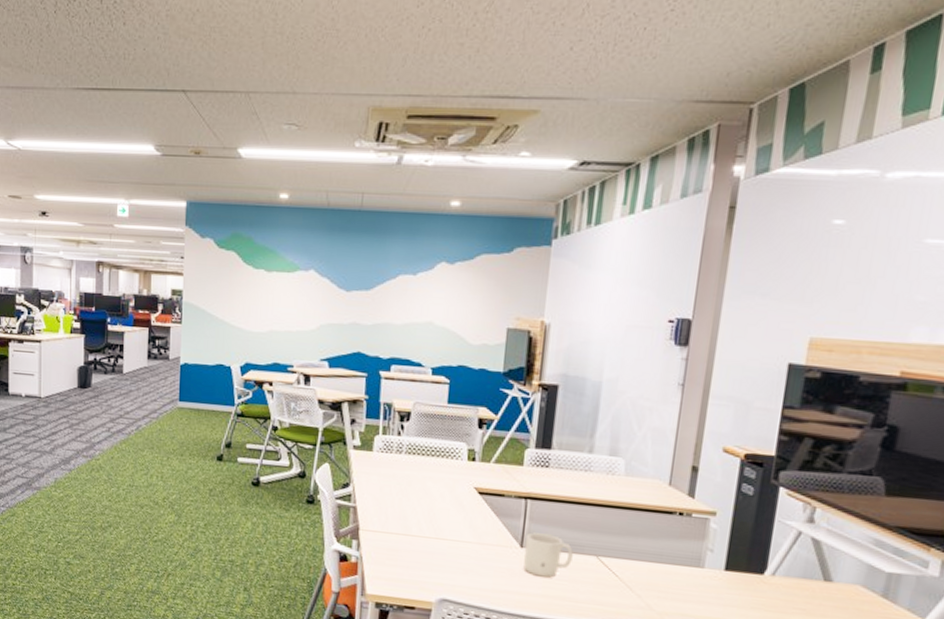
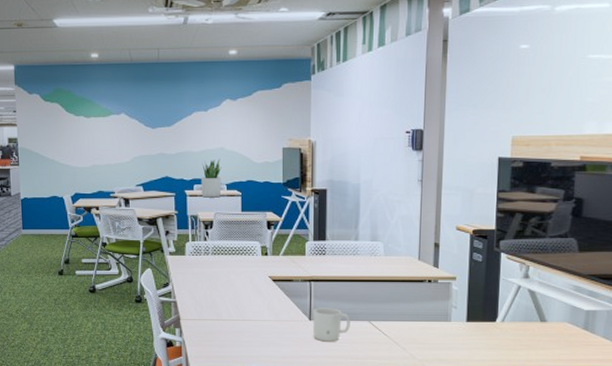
planter: none [399,335,428,384] -> present [201,158,222,198]

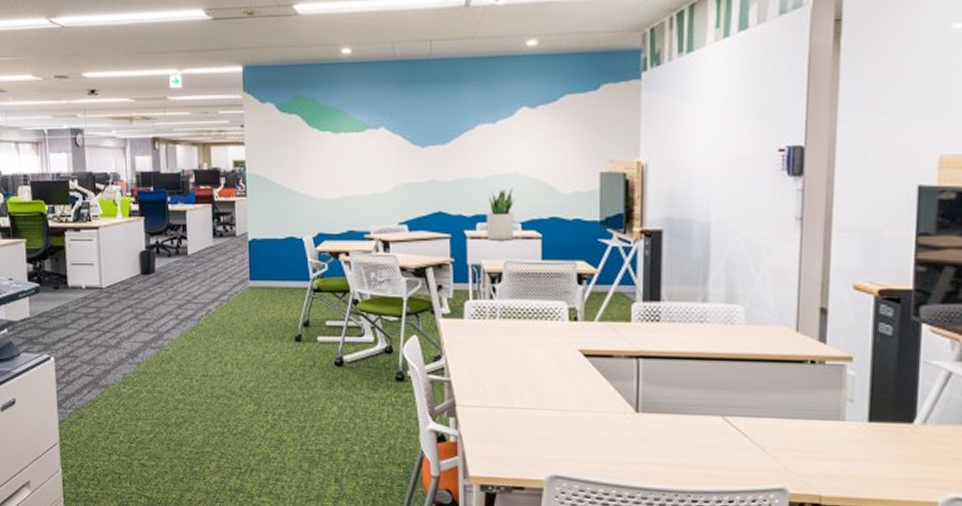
mug: present [312,307,350,342] -> none [640,395,695,444]

